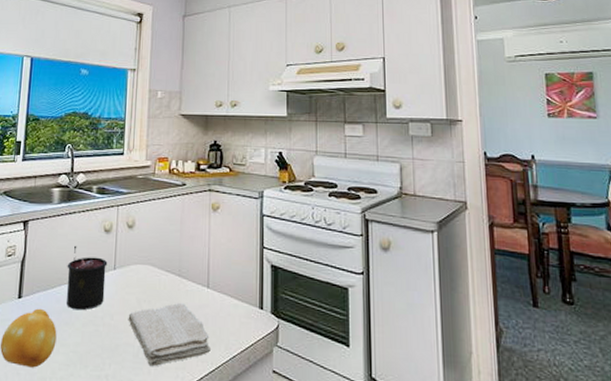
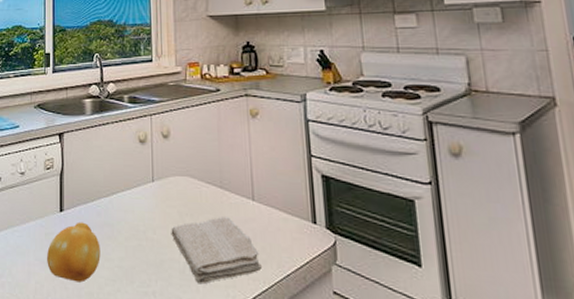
candle: present [67,245,108,311] -> none [105,157,145,224]

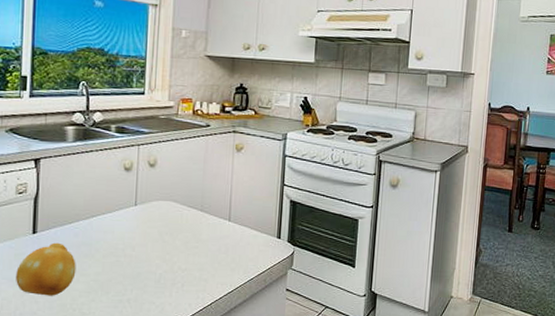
washcloth: present [171,217,262,284] -> none [150,235,230,291]

